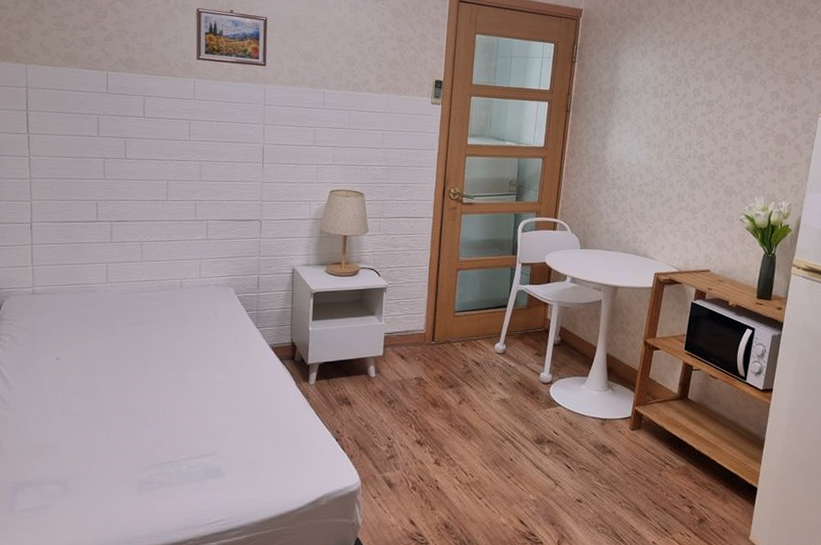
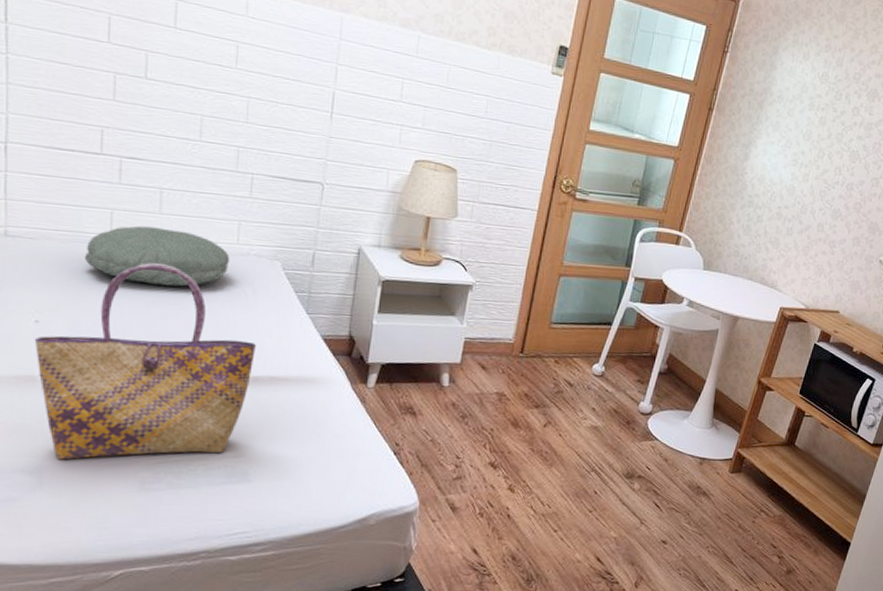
tote bag: none [56,301,220,470] -> present [34,263,256,460]
pillow: none [90,272,195,319] -> present [85,225,229,287]

